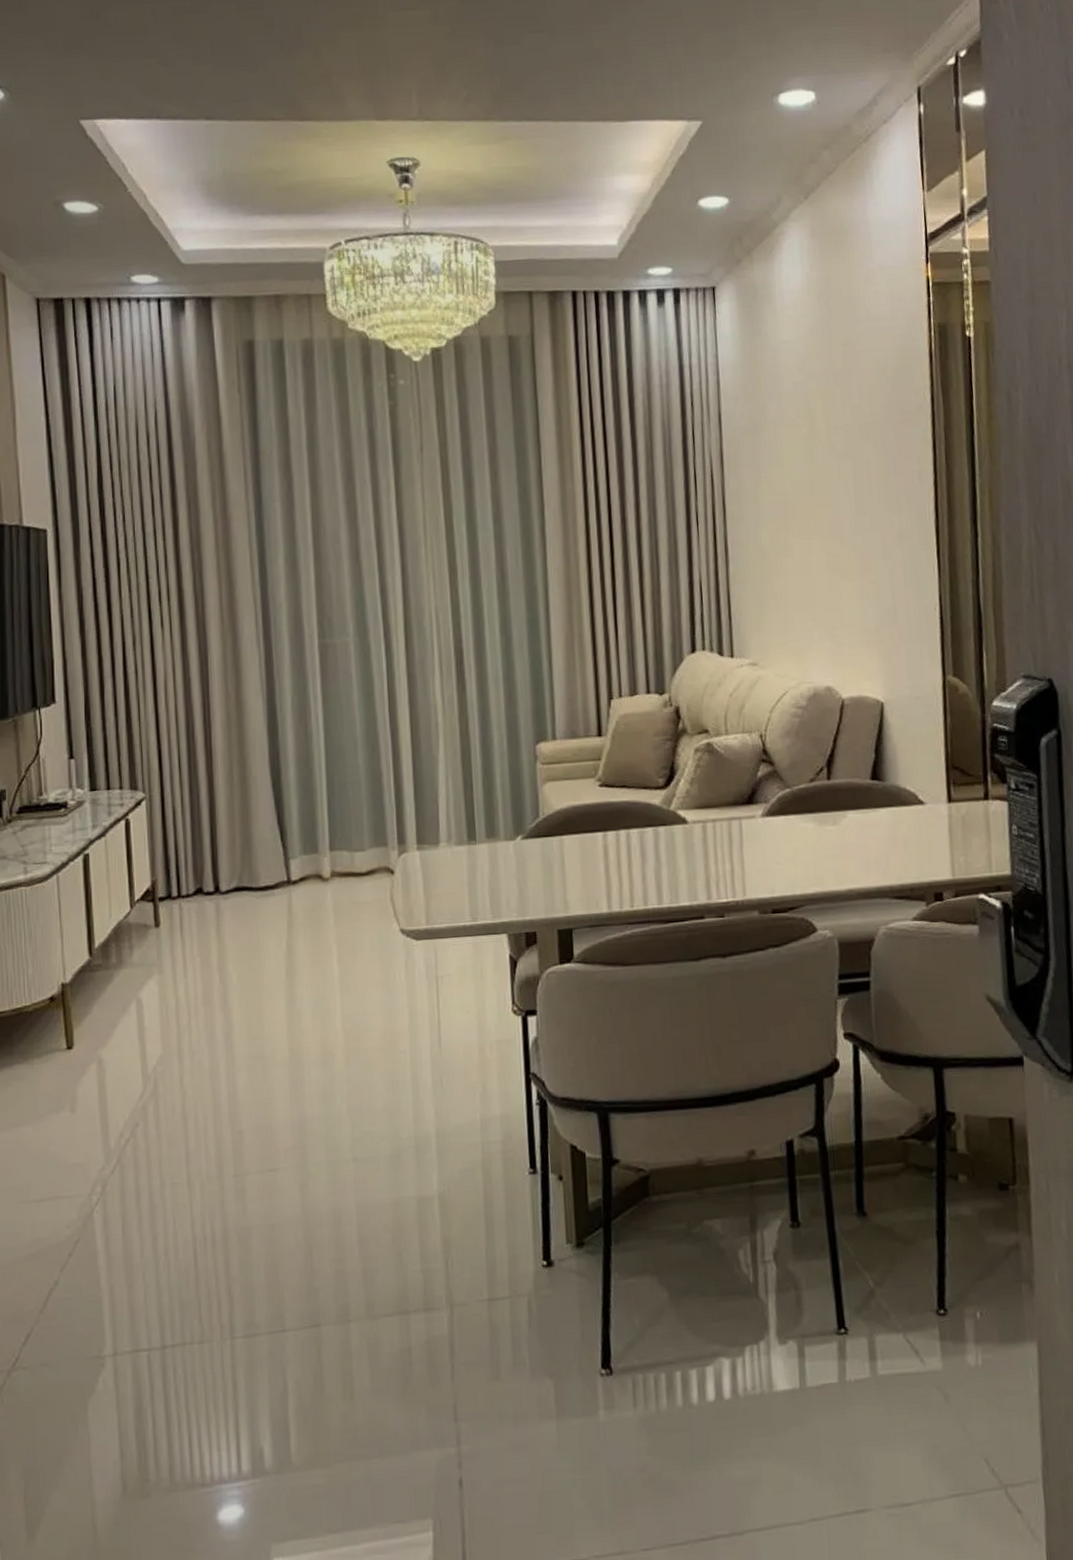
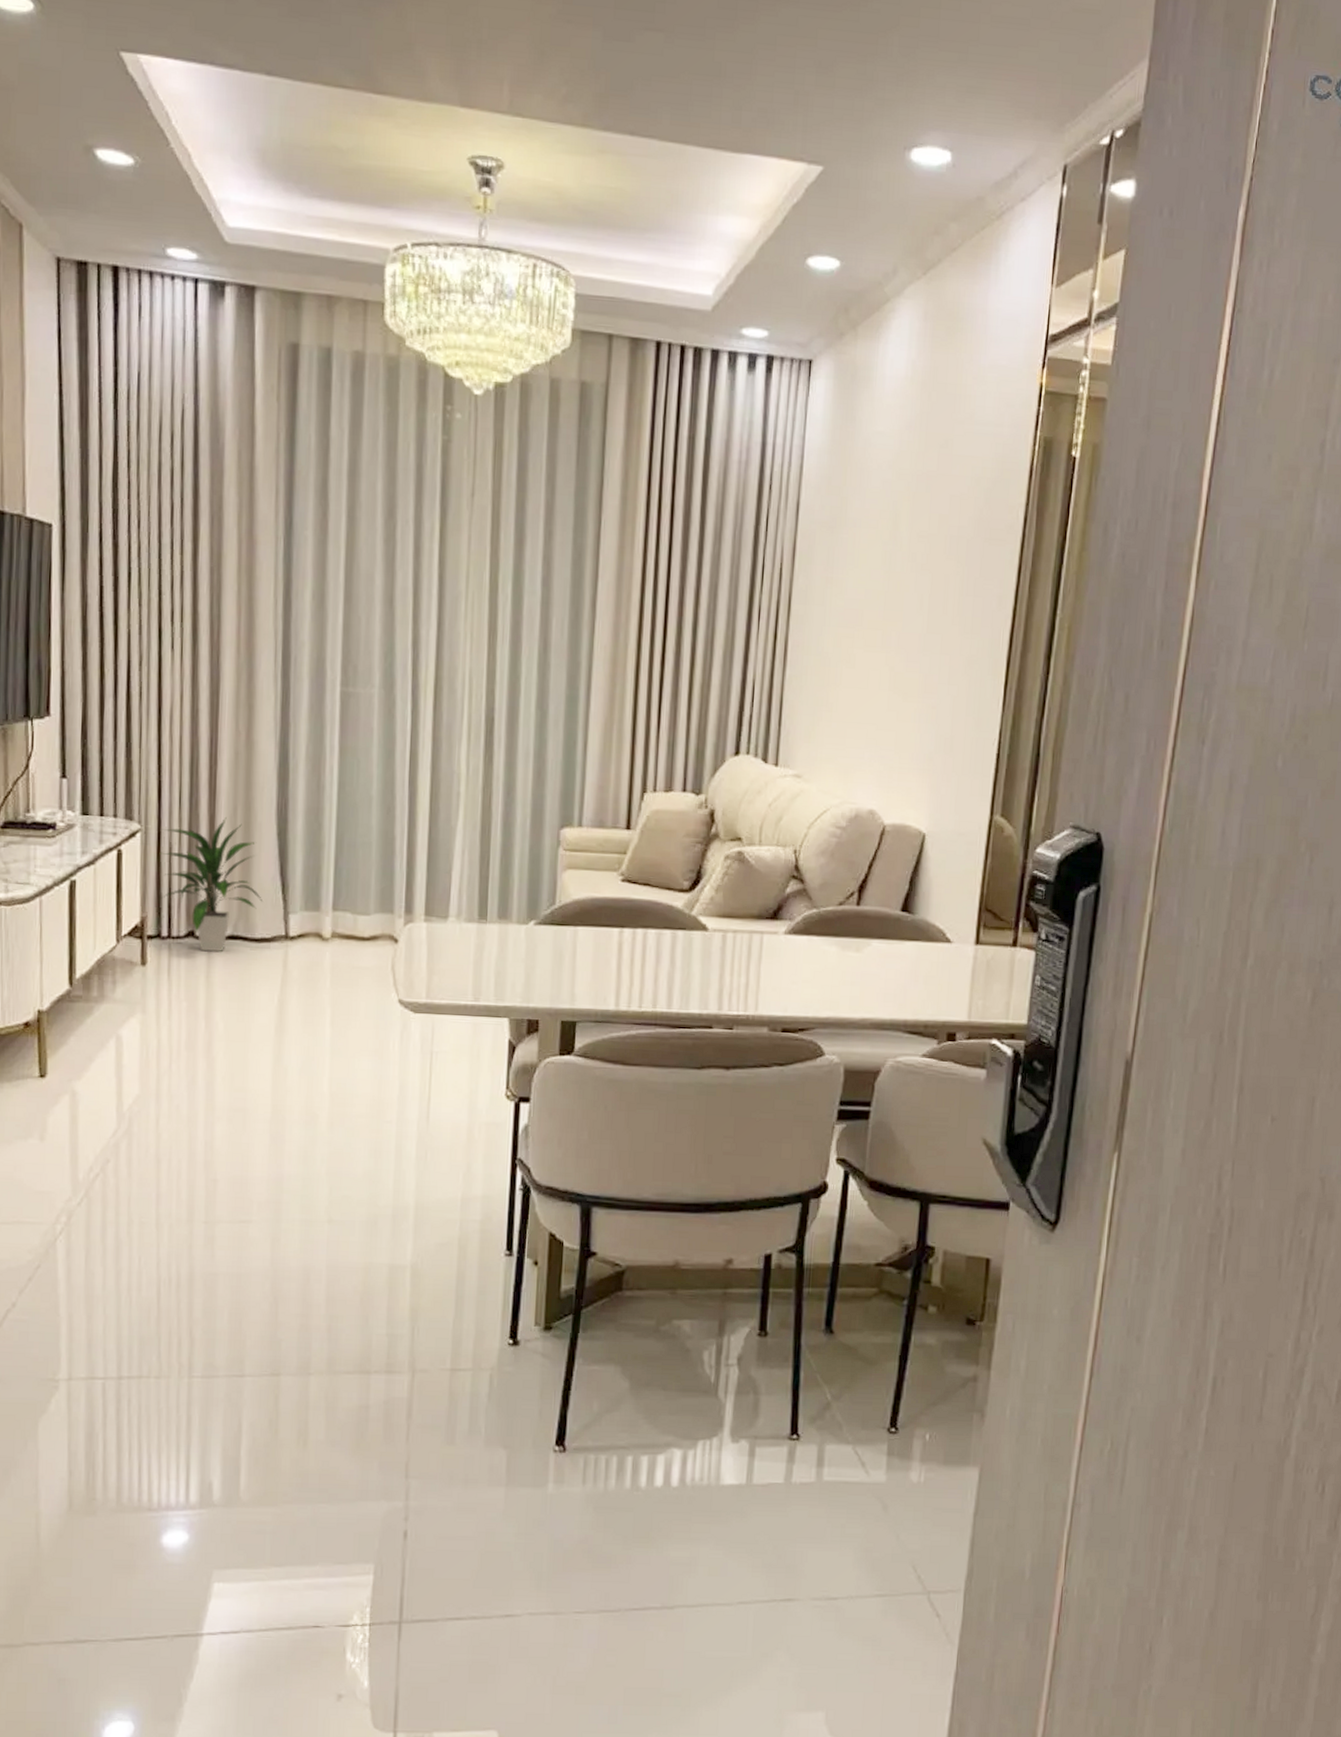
indoor plant: none [164,776,264,907] -> present [160,817,263,952]

